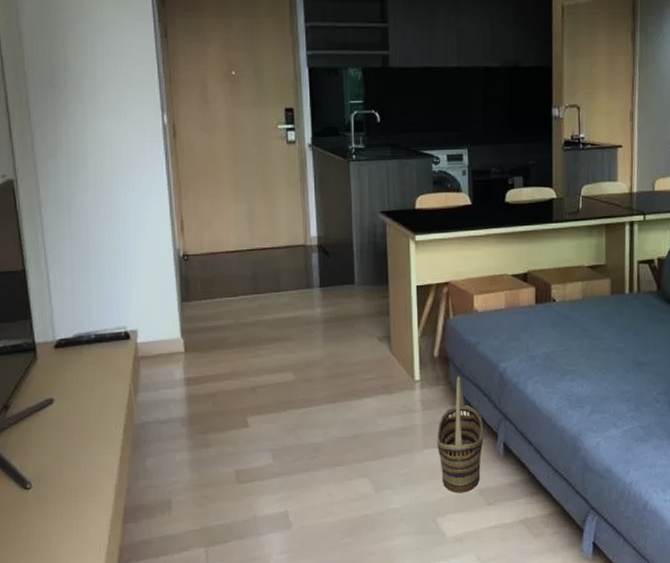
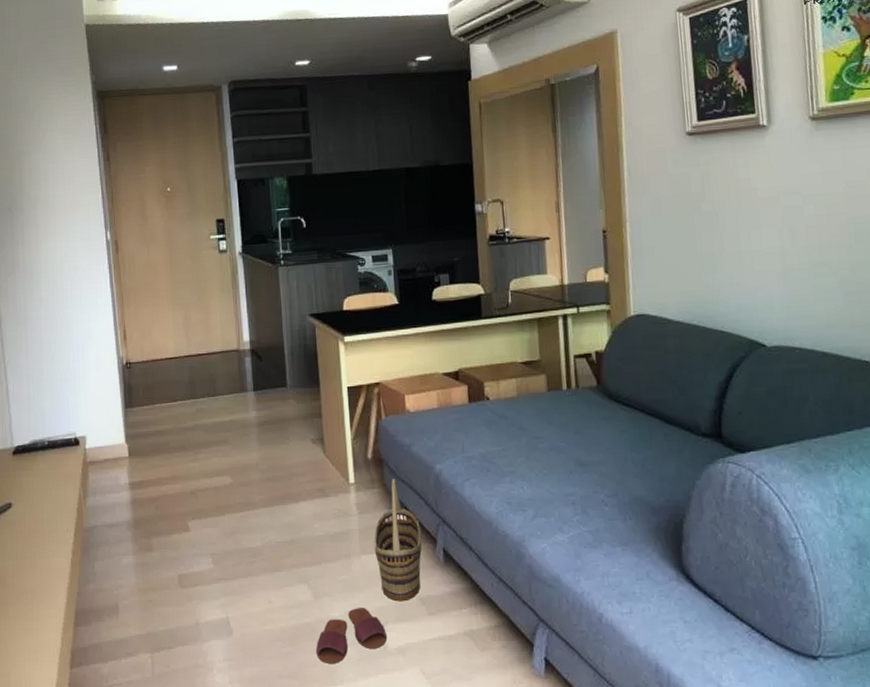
slippers: none [375,499,445,553] -> present [316,608,387,663]

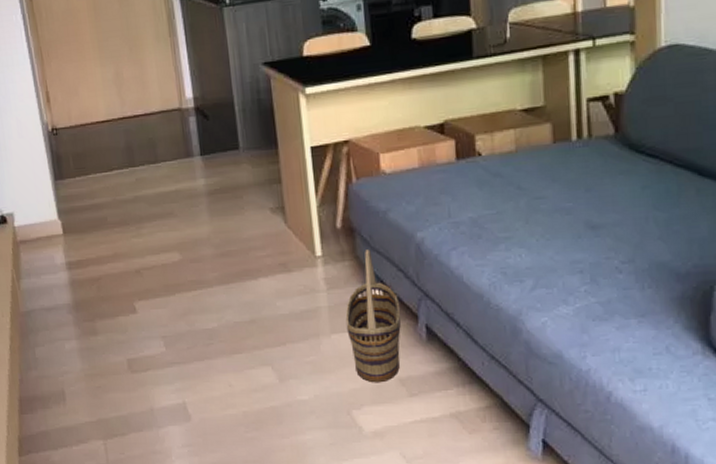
slippers: present [316,608,387,663] -> none [283,390,362,448]

